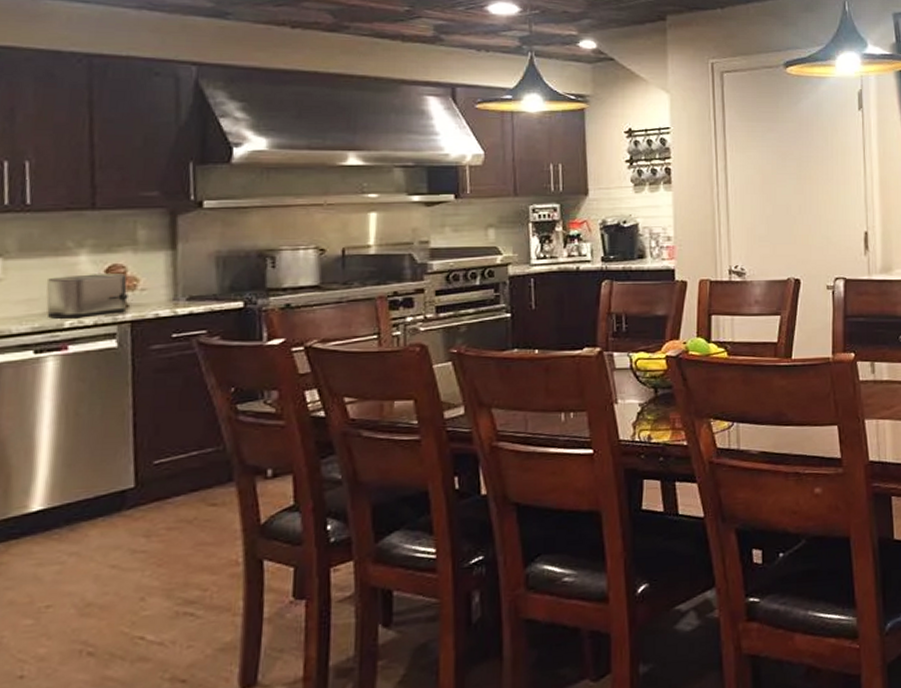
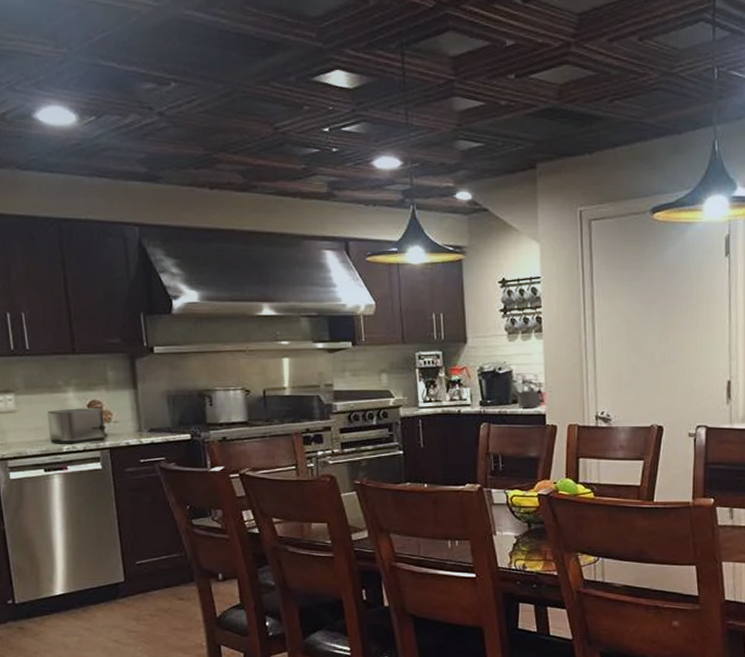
kettle: none [639,234,673,264] -> present [513,380,544,408]

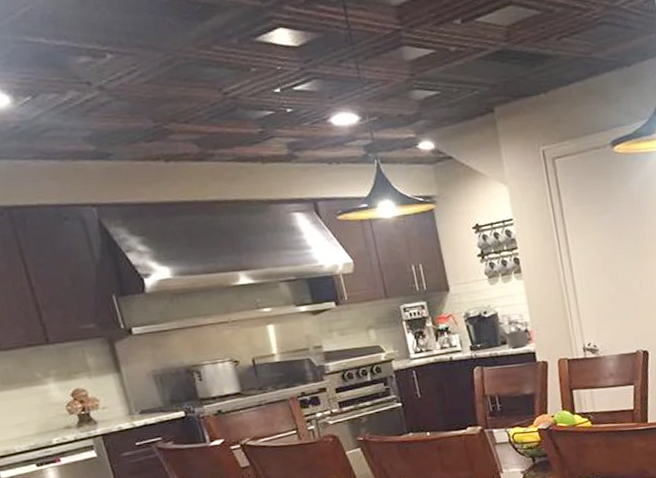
toaster: present [47,408,106,445] -> none [29,396,96,438]

